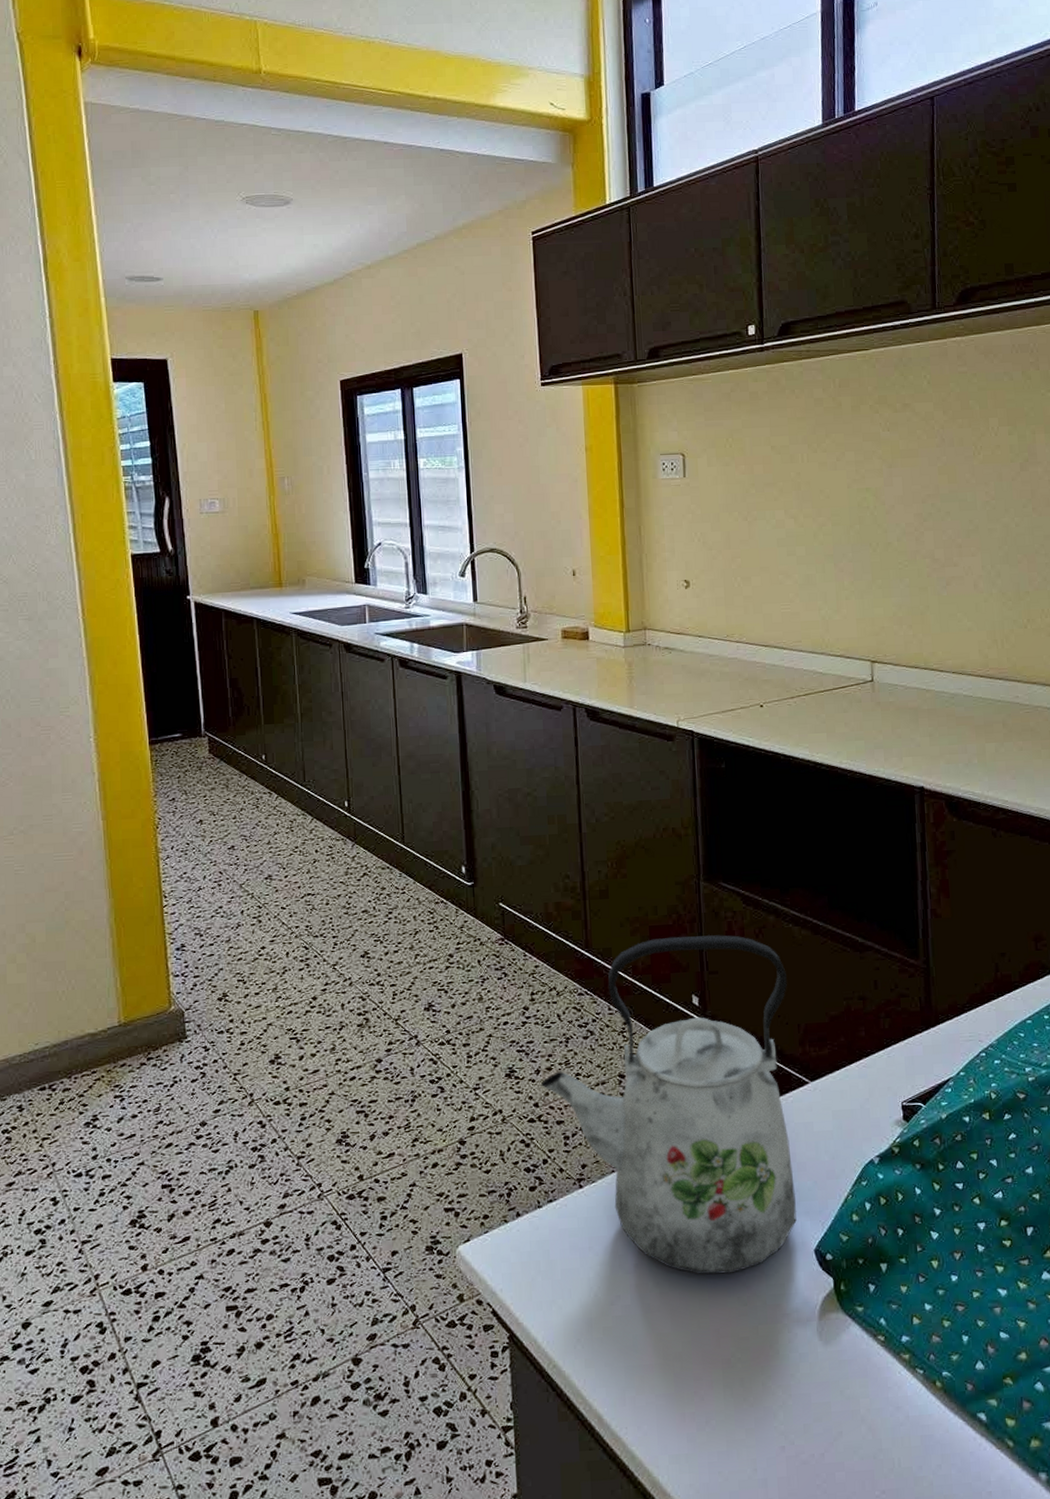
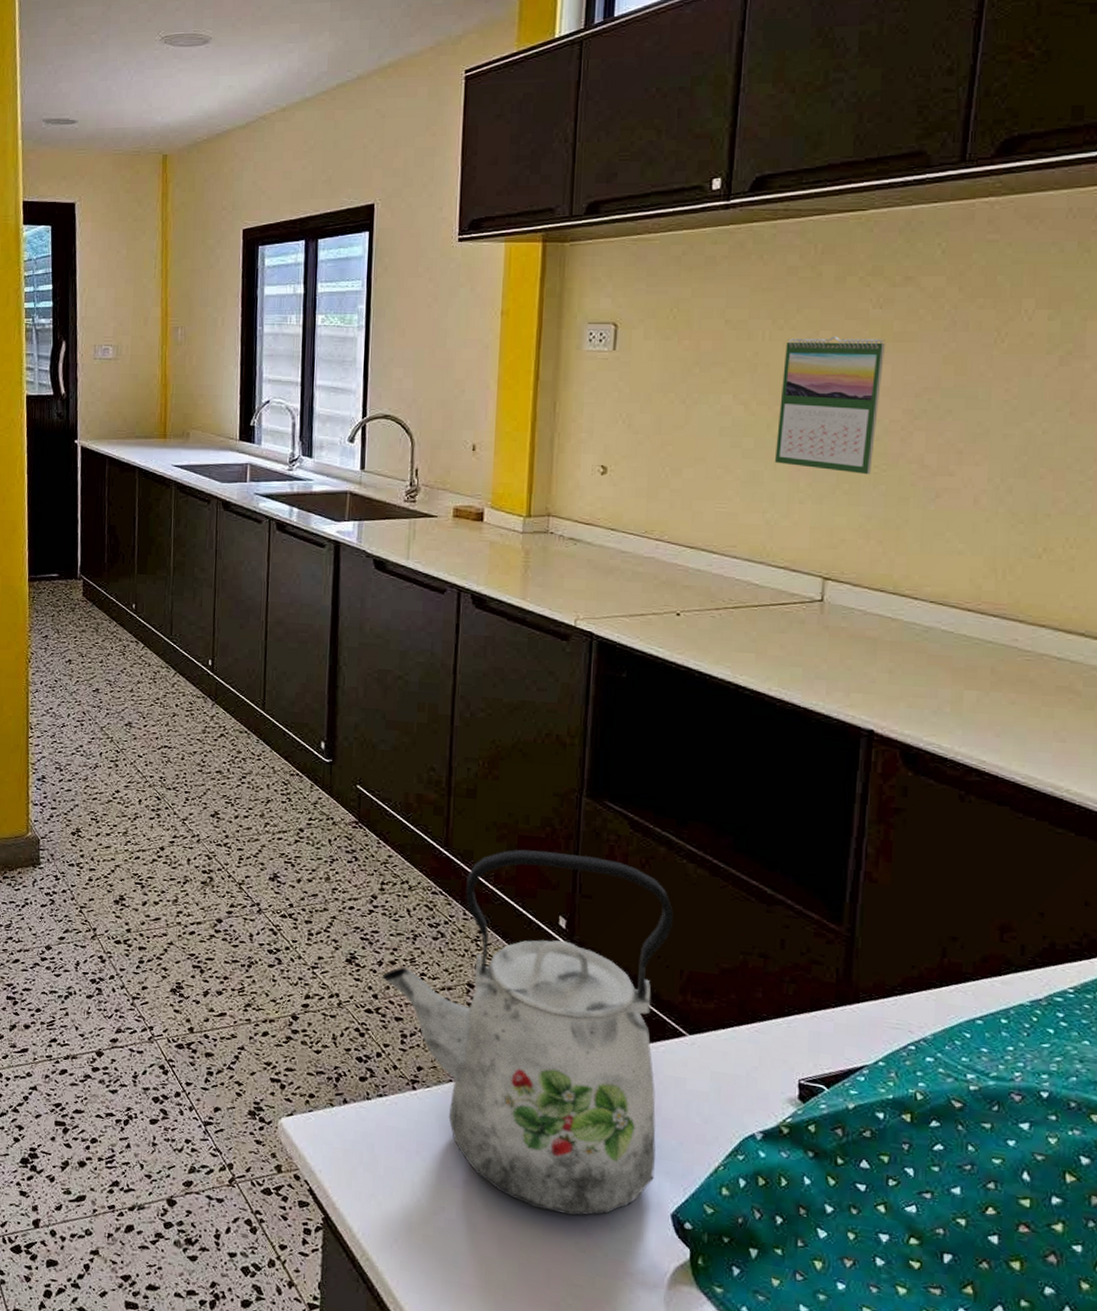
calendar: none [820,456,897,571] -> present [774,336,885,475]

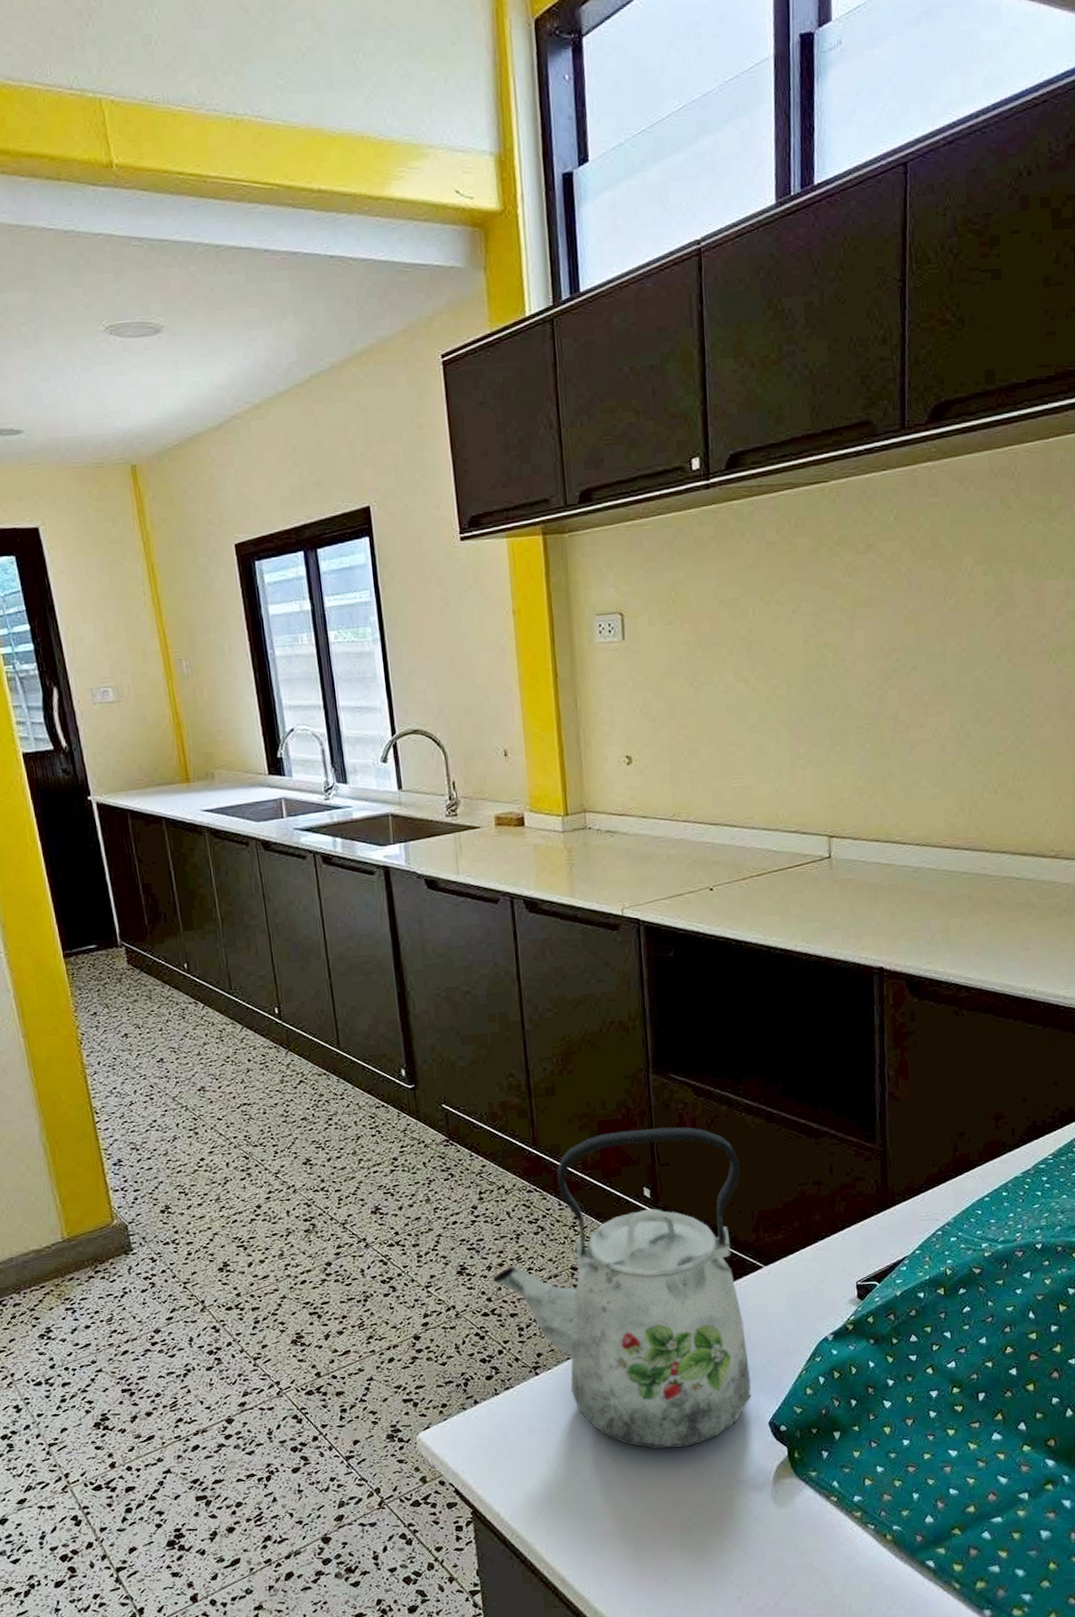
calendar: present [774,336,885,475] -> none [774,606,858,736]

